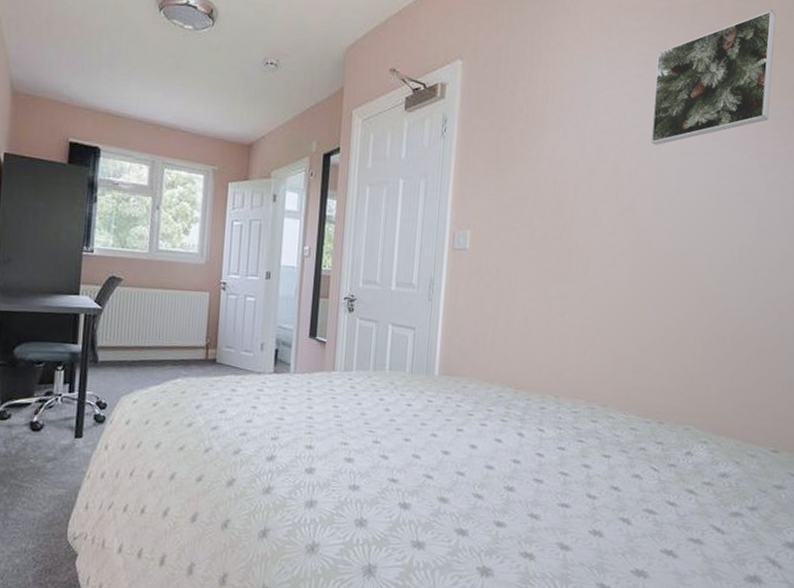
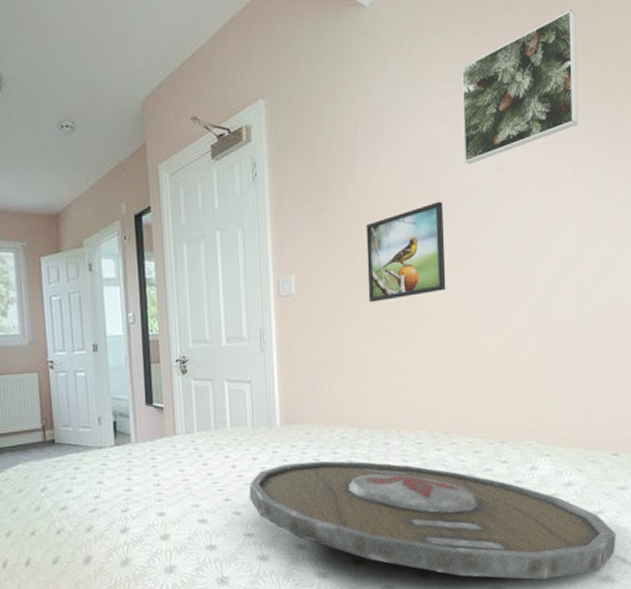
serving tray: none [398,415,768,571] -> present [249,461,616,580]
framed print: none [541,177,625,267] -> present [366,201,446,302]

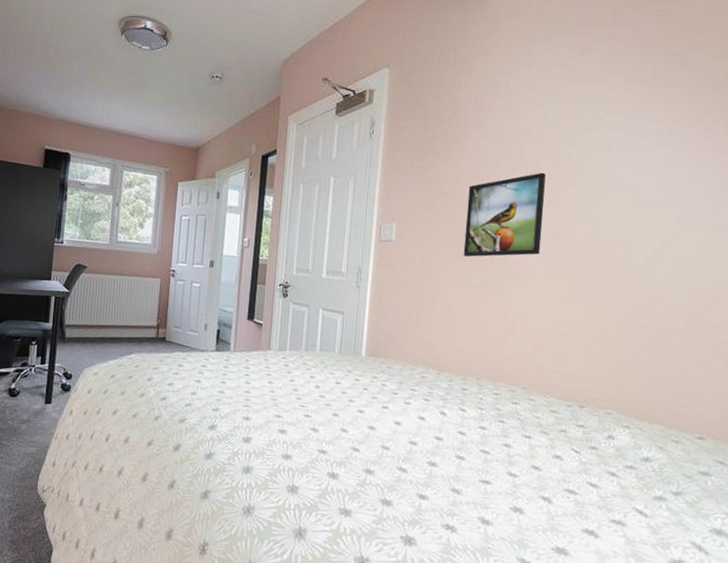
serving tray: present [249,461,616,580] -> none [327,392,694,554]
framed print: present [461,9,578,164] -> none [571,10,700,142]

